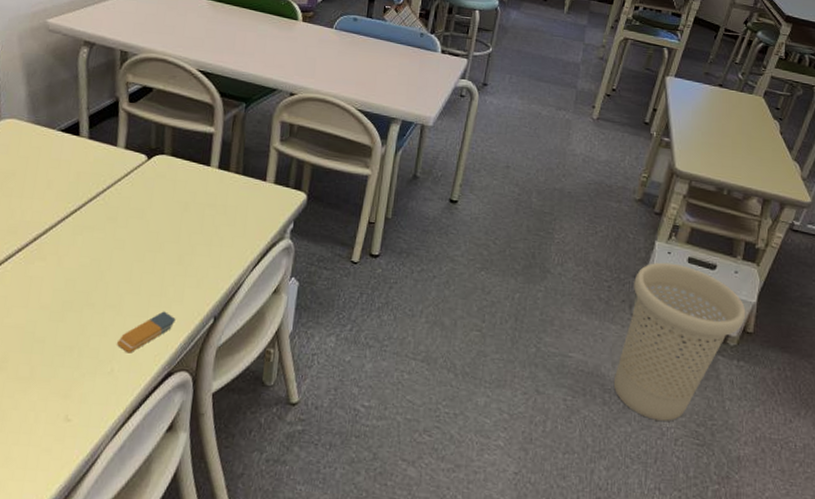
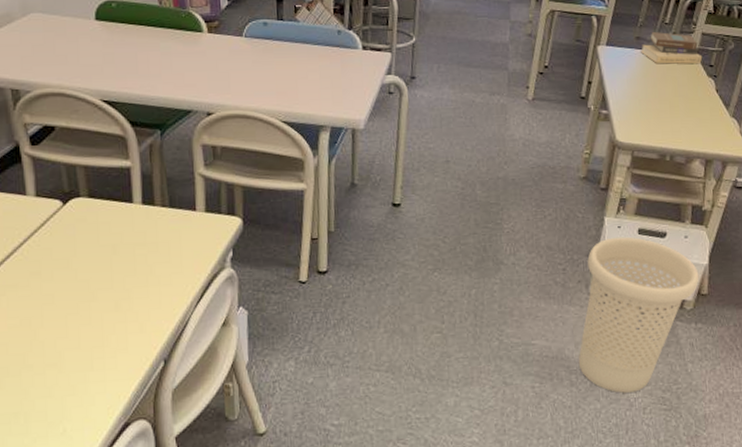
eraser: present [117,311,176,353] -> none [65,361,123,411]
books: none [708,69,770,106] -> present [641,31,703,65]

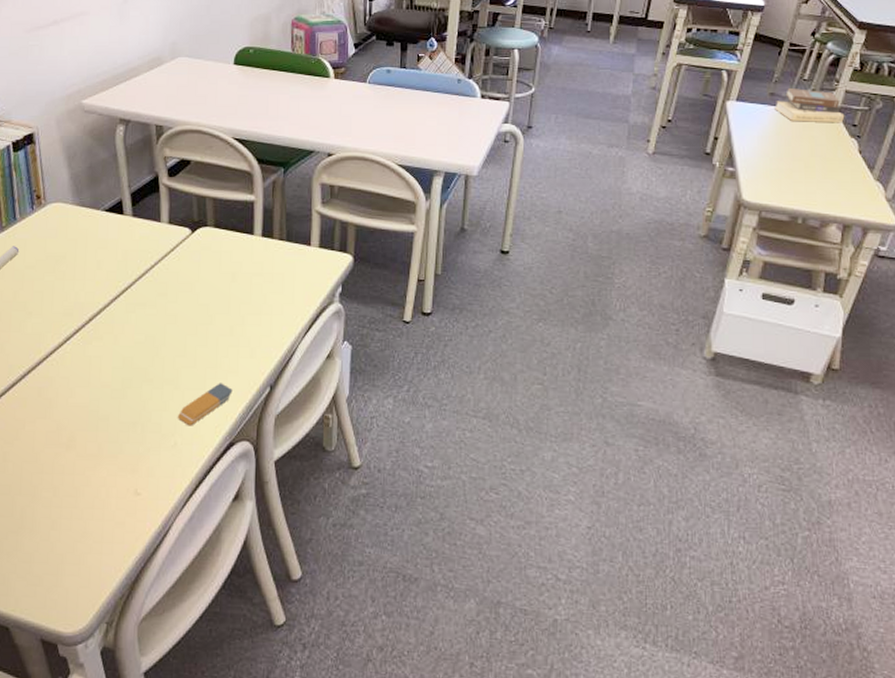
eraser: none [65,361,123,411] -> present [178,383,233,426]
trash bin: present [578,236,700,393] -> none [687,300,830,467]

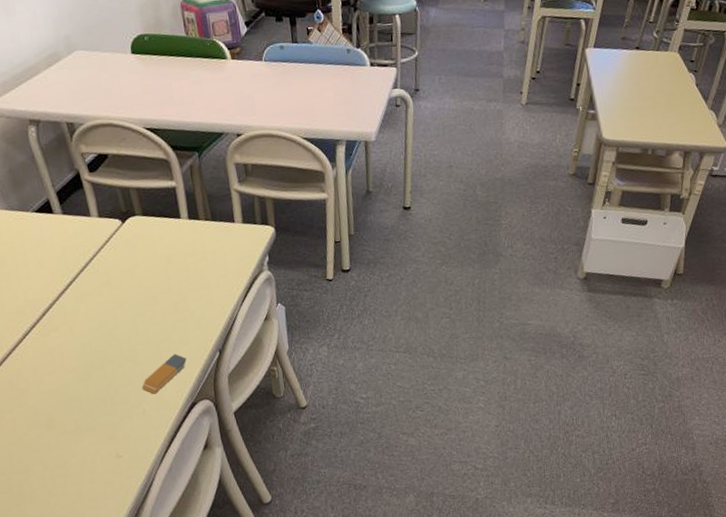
books: present [775,87,845,123] -> none [626,30,684,63]

